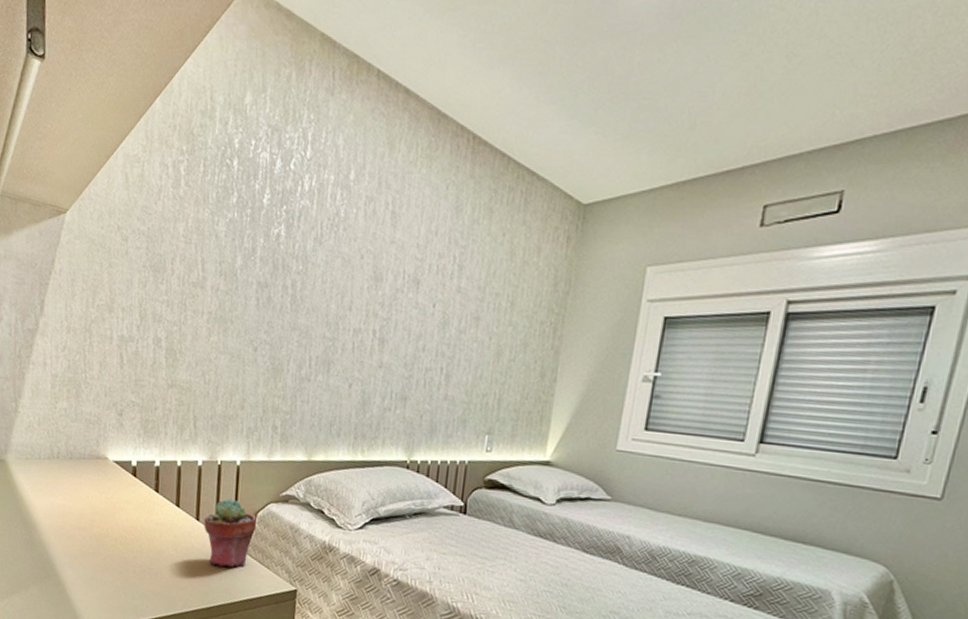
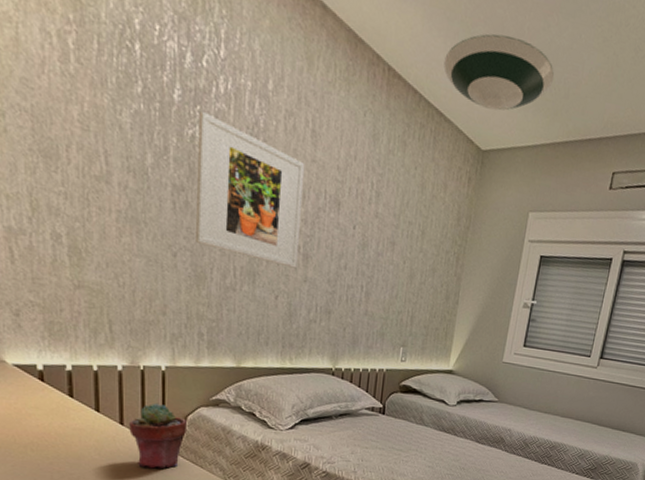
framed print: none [275,210,384,354] -> present [195,110,305,269]
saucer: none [535,76,675,158] -> present [443,33,554,111]

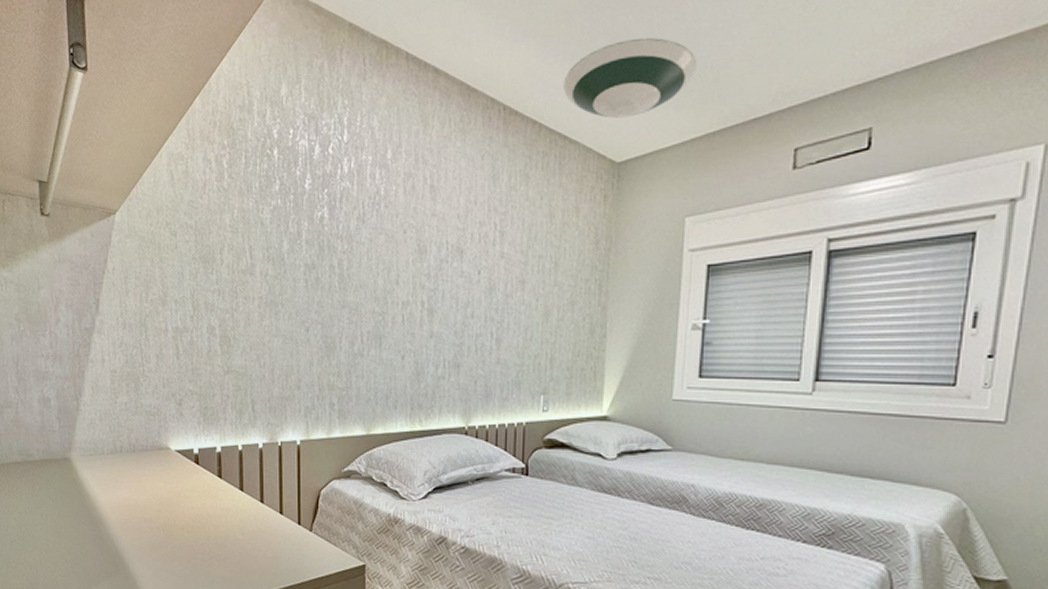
potted succulent: present [129,402,188,469] -> none [268,478,321,548]
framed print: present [195,110,305,269] -> none [325,192,426,325]

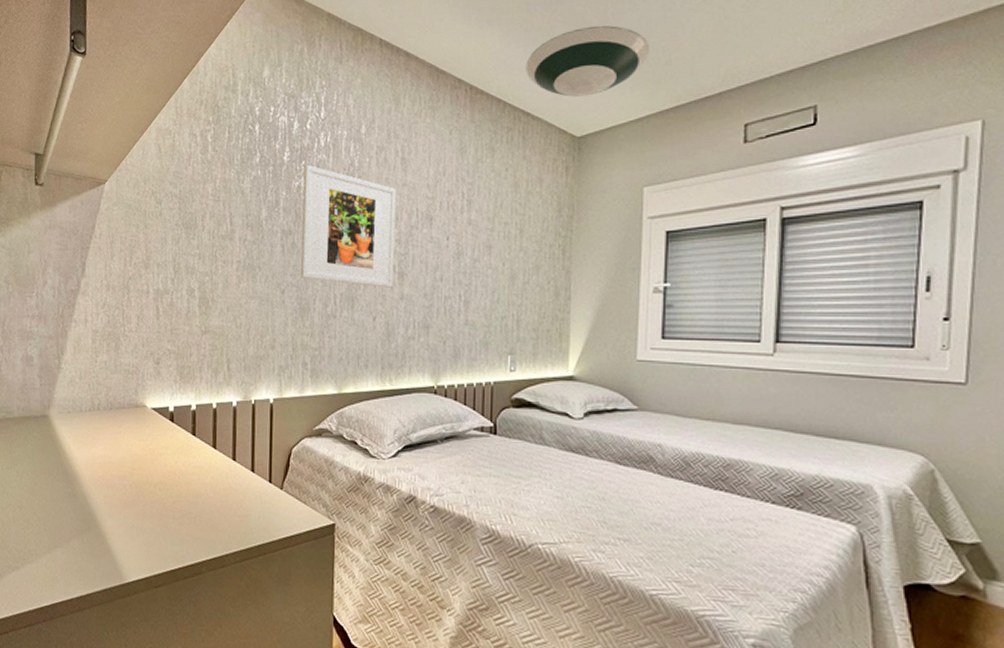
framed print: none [325,192,426,325] -> present [300,164,397,288]

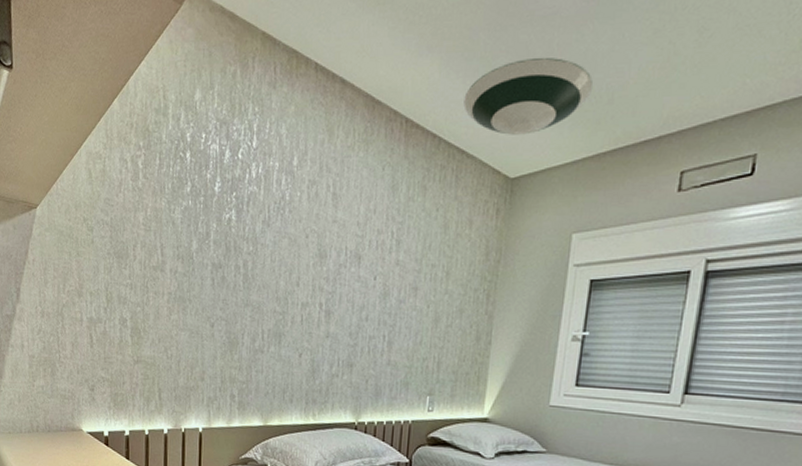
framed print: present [300,164,397,288] -> none [230,196,327,326]

